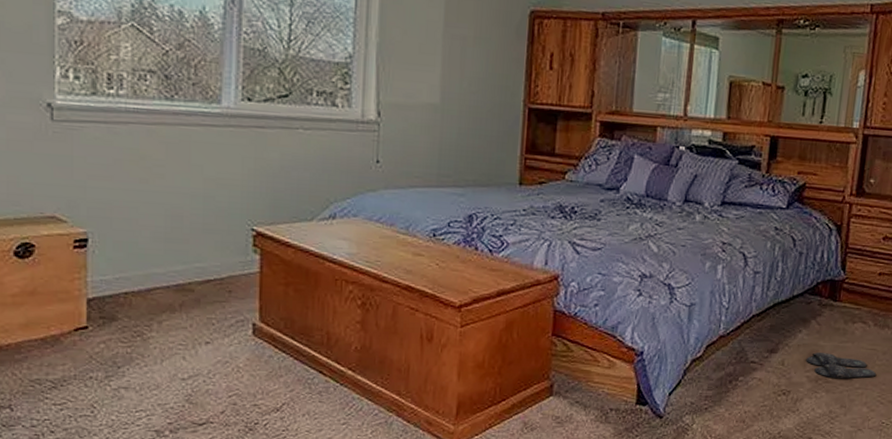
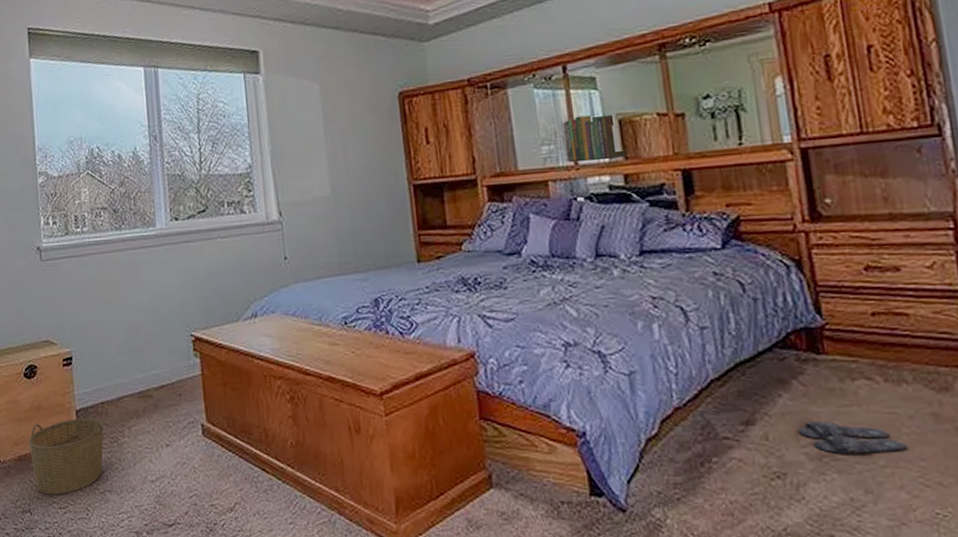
basket: none [15,308,125,391] -> present [28,418,104,495]
books: none [679,71,730,117] -> present [562,114,627,162]

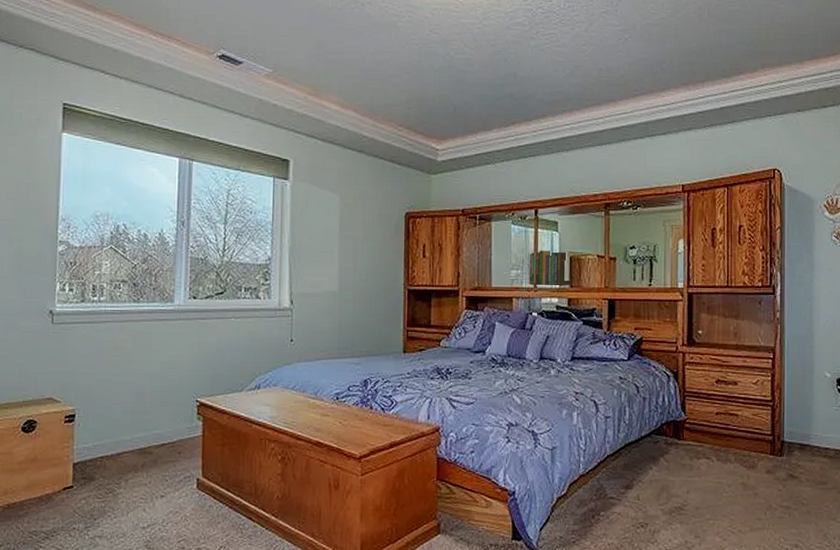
basket: present [28,418,104,495] -> none [19,470,101,540]
slippers: present [797,421,908,455] -> none [659,487,725,511]

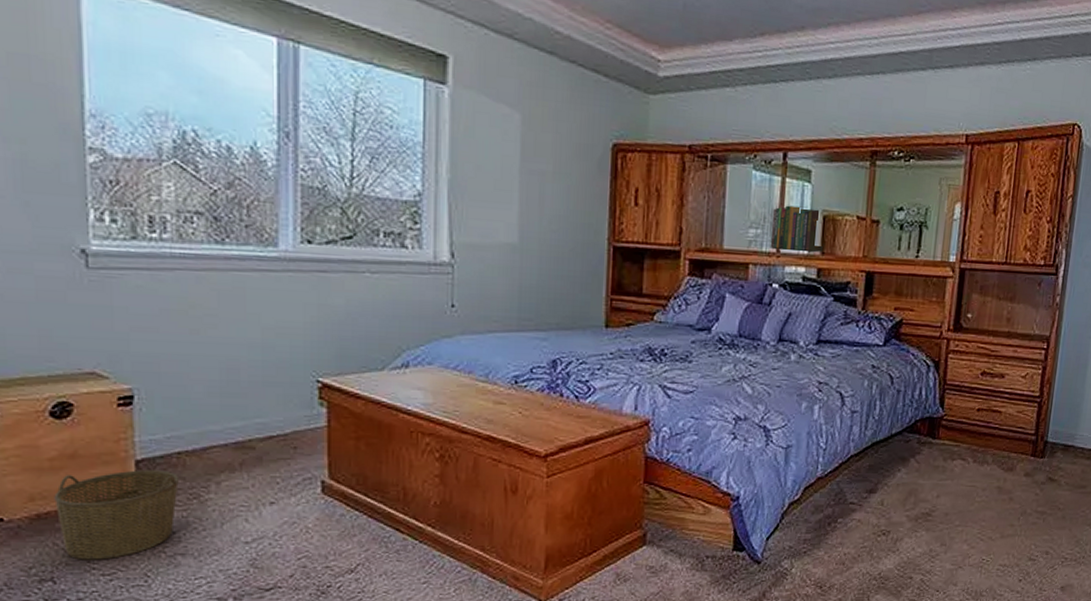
basket: none [19,470,101,540] -> present [54,470,179,560]

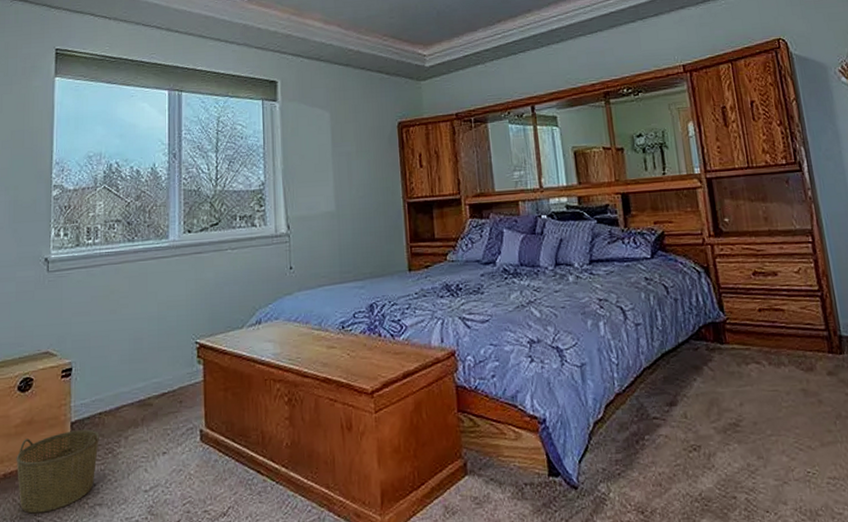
books: present [771,205,824,253] -> none [531,147,580,185]

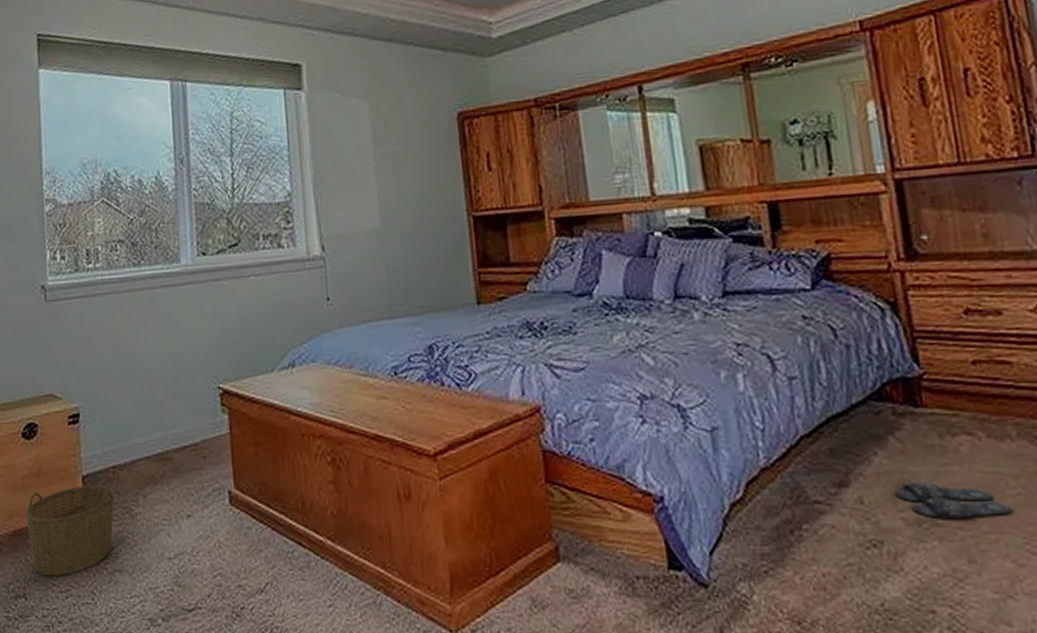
slippers: none [708,400,787,428] -> present [894,482,1013,520]

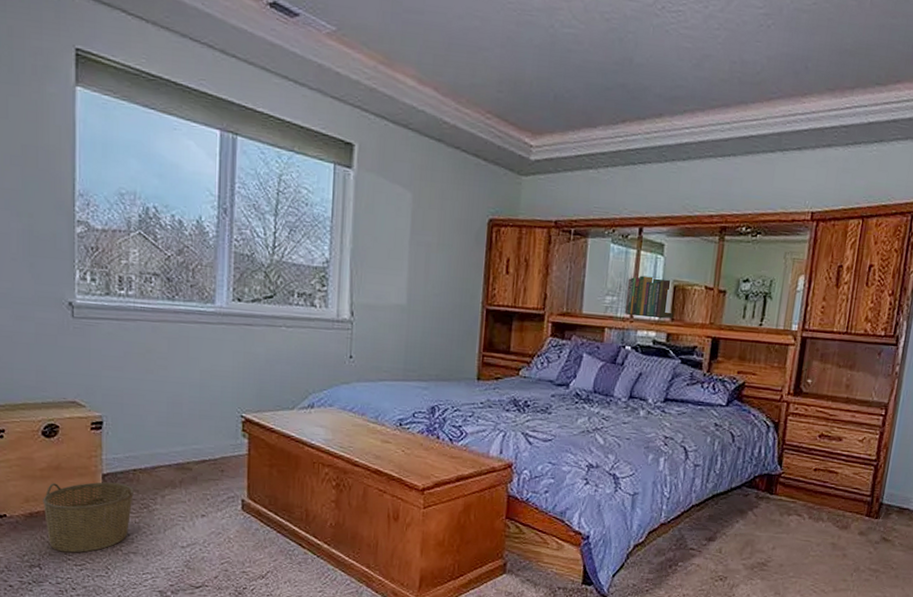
books: none [638,140,708,192] -> present [625,275,674,319]
slippers: present [894,482,1013,520] -> none [742,542,811,568]

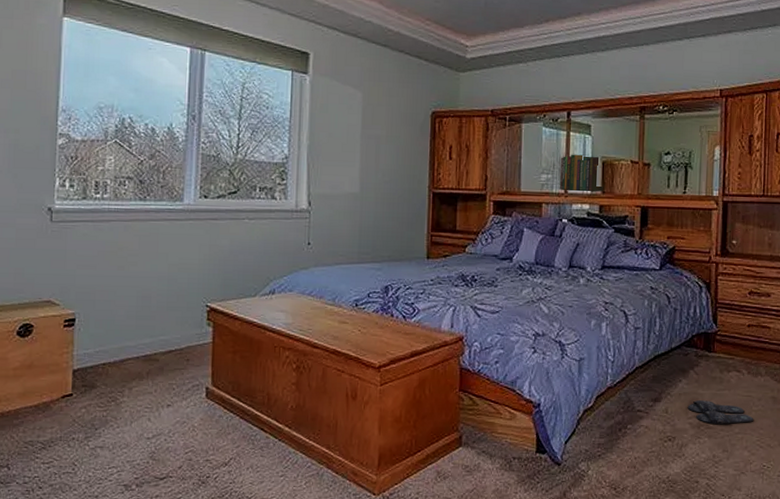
basket: present [43,482,134,553] -> none [14,377,102,451]
slippers: none [742,542,811,568] -> present [687,400,754,425]

